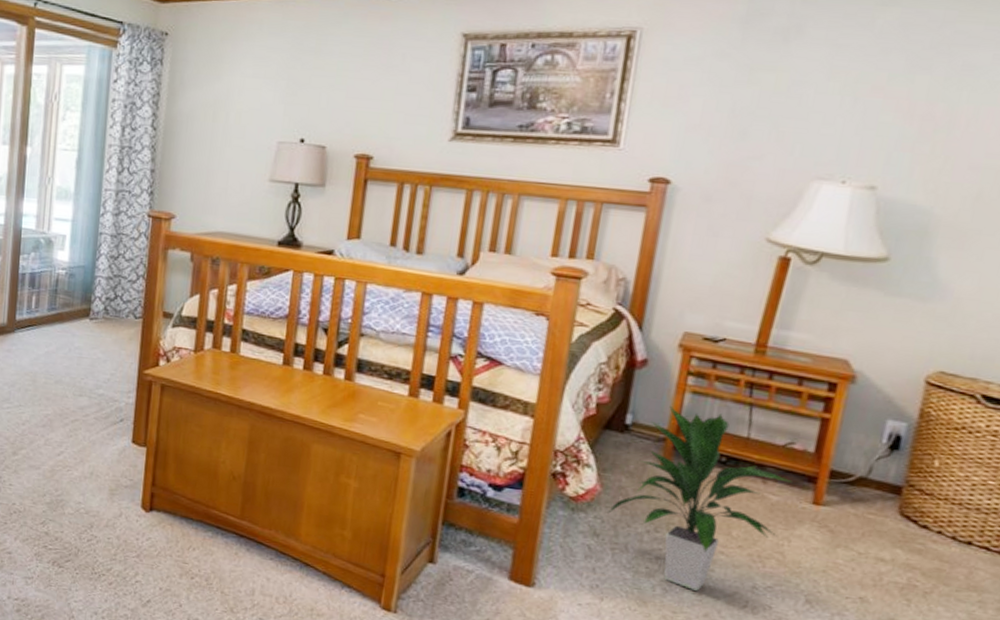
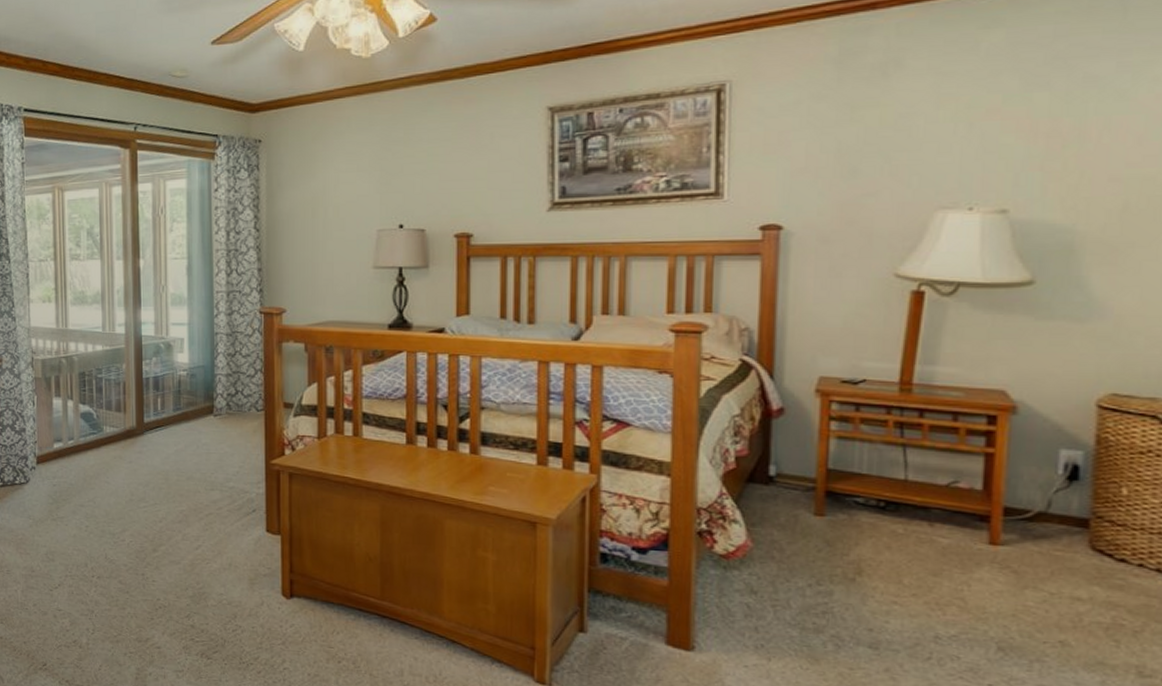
indoor plant: present [608,406,792,591] -> none [763,454,962,645]

